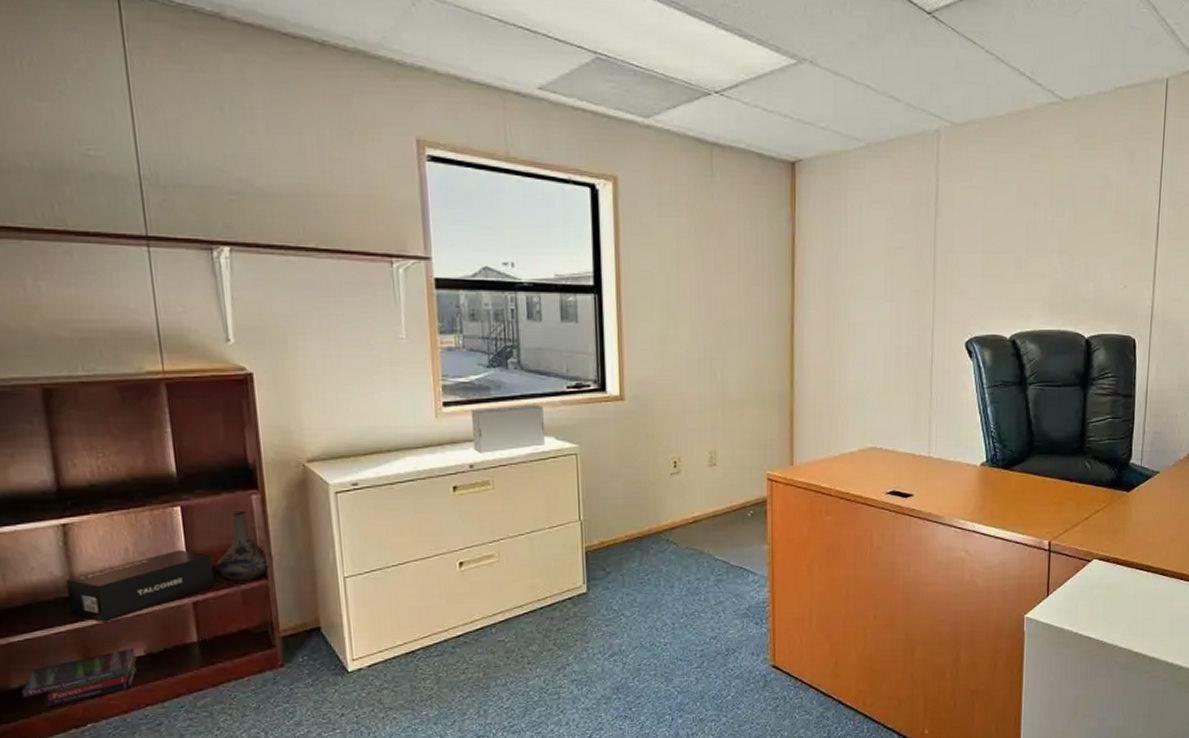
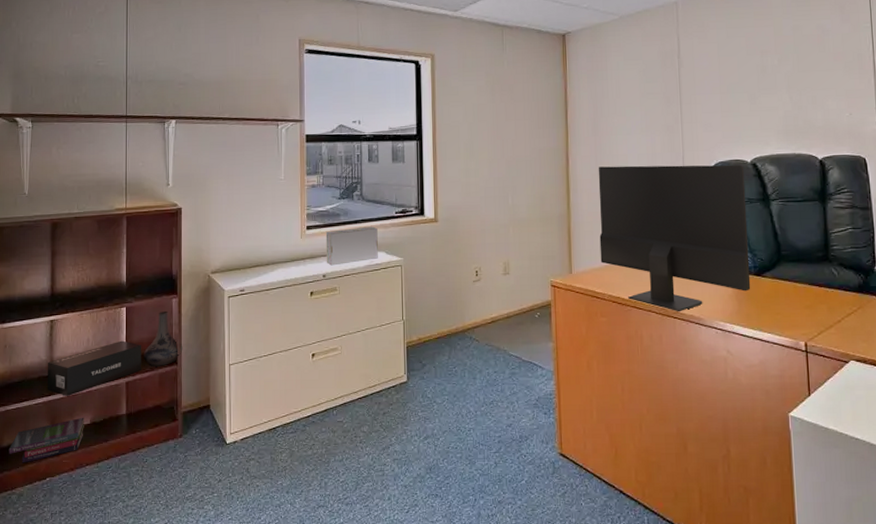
computer monitor: none [828,337,1002,510] -> present [598,164,751,312]

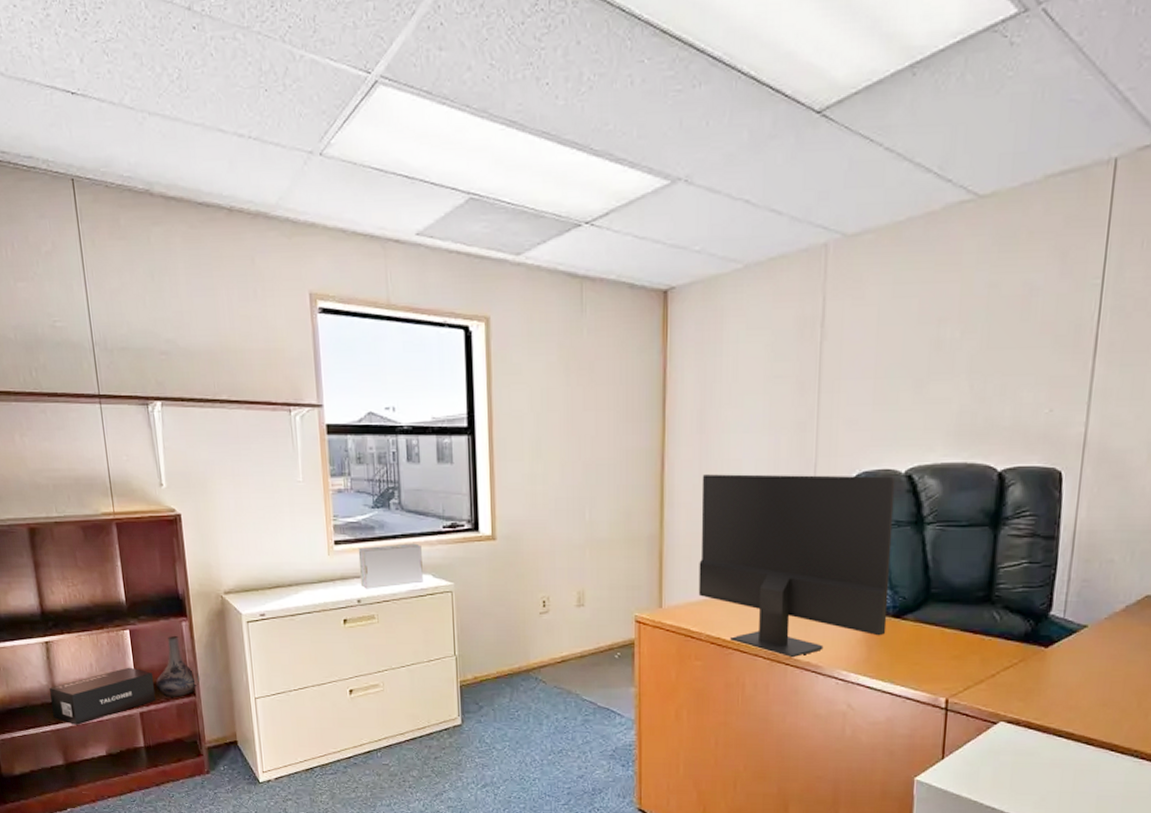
books: present [8,417,84,463] -> none [21,748,101,793]

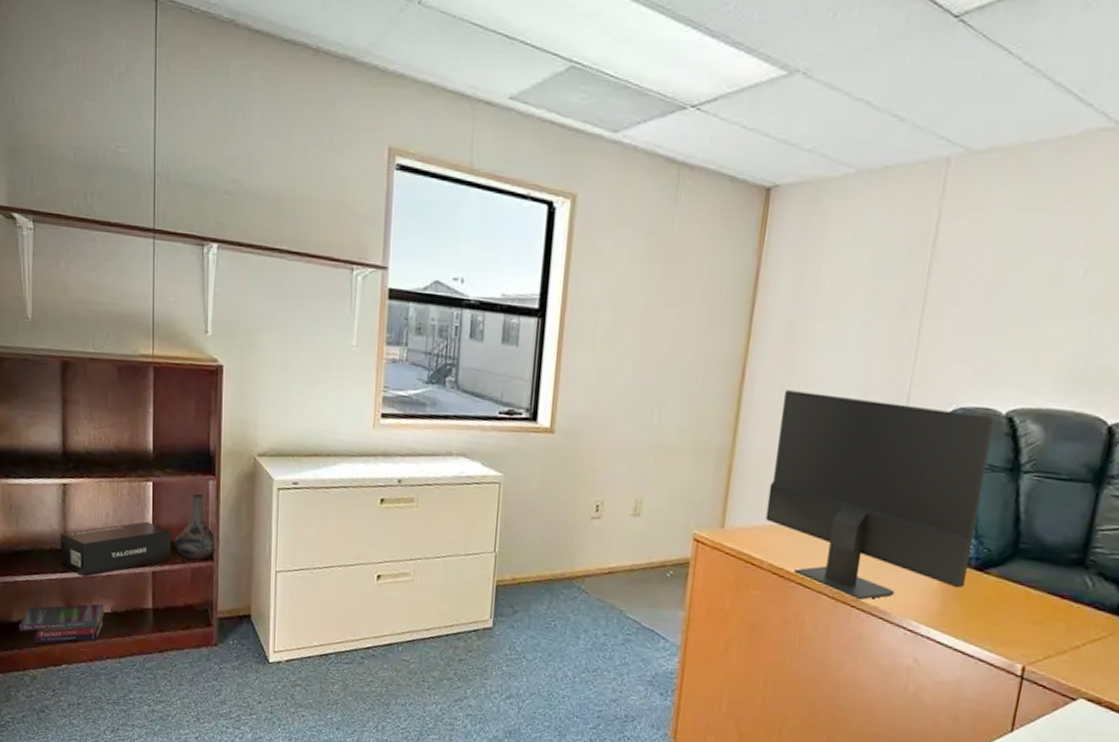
books: none [21,748,101,793] -> present [19,603,104,644]
file organizer: present [358,543,423,589] -> none [403,424,474,470]

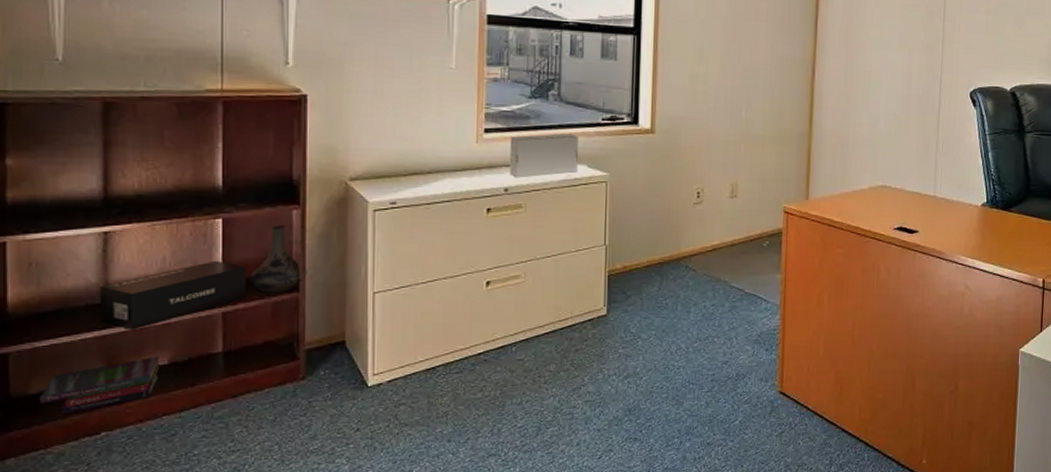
file organizer: none [403,424,474,470] -> present [509,133,578,178]
computer monitor: present [765,390,995,601] -> none [841,83,1003,245]

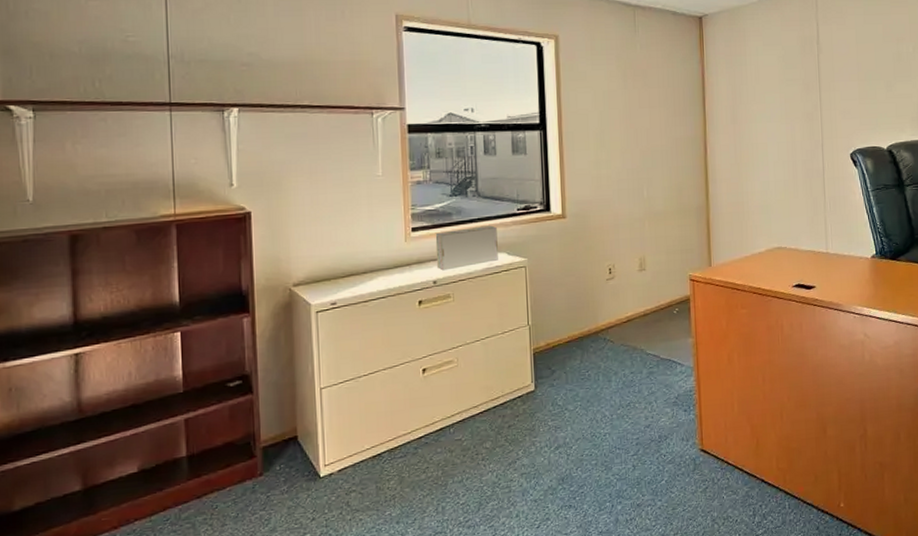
books: present [39,356,159,415] -> none [22,465,130,528]
box: present [100,260,247,330] -> none [74,371,206,443]
decorative vase: present [248,224,307,294] -> none [207,332,260,399]

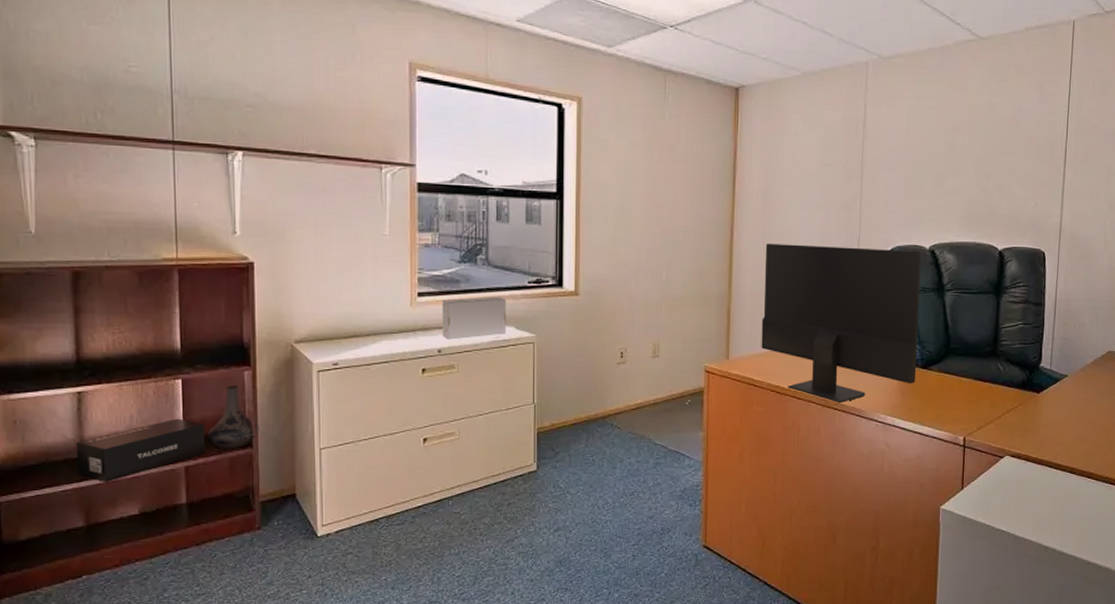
box: none [74,371,206,443] -> present [77,418,206,482]
decorative vase: none [207,332,260,399] -> present [207,384,260,449]
computer monitor: none [737,151,887,300] -> present [761,243,922,404]

